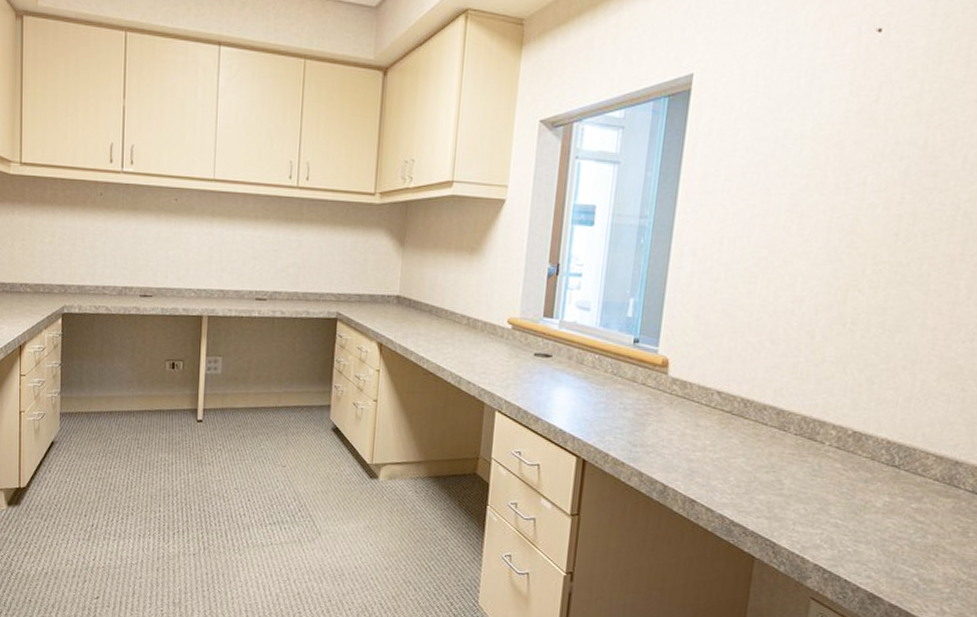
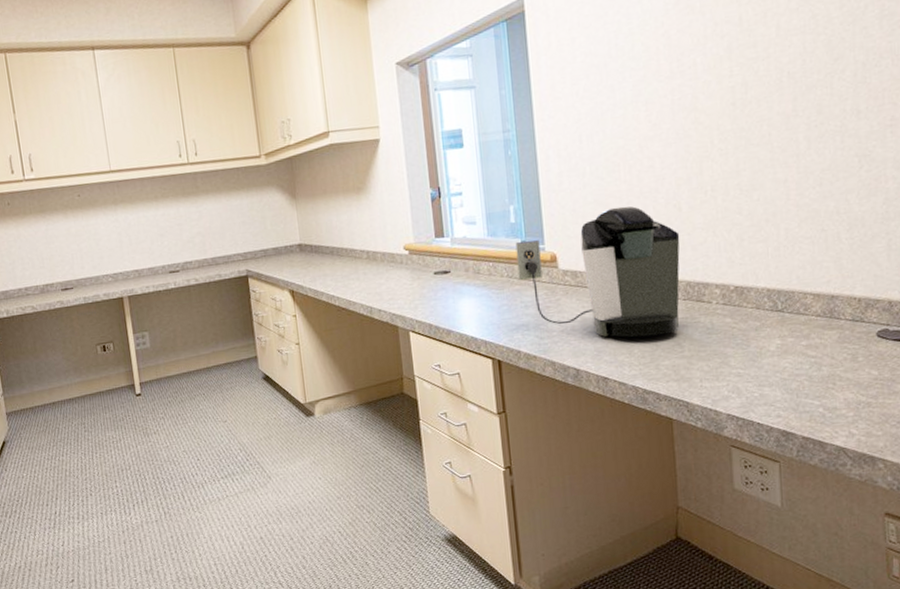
coffee maker: none [623,321,806,468] -> present [515,206,680,338]

